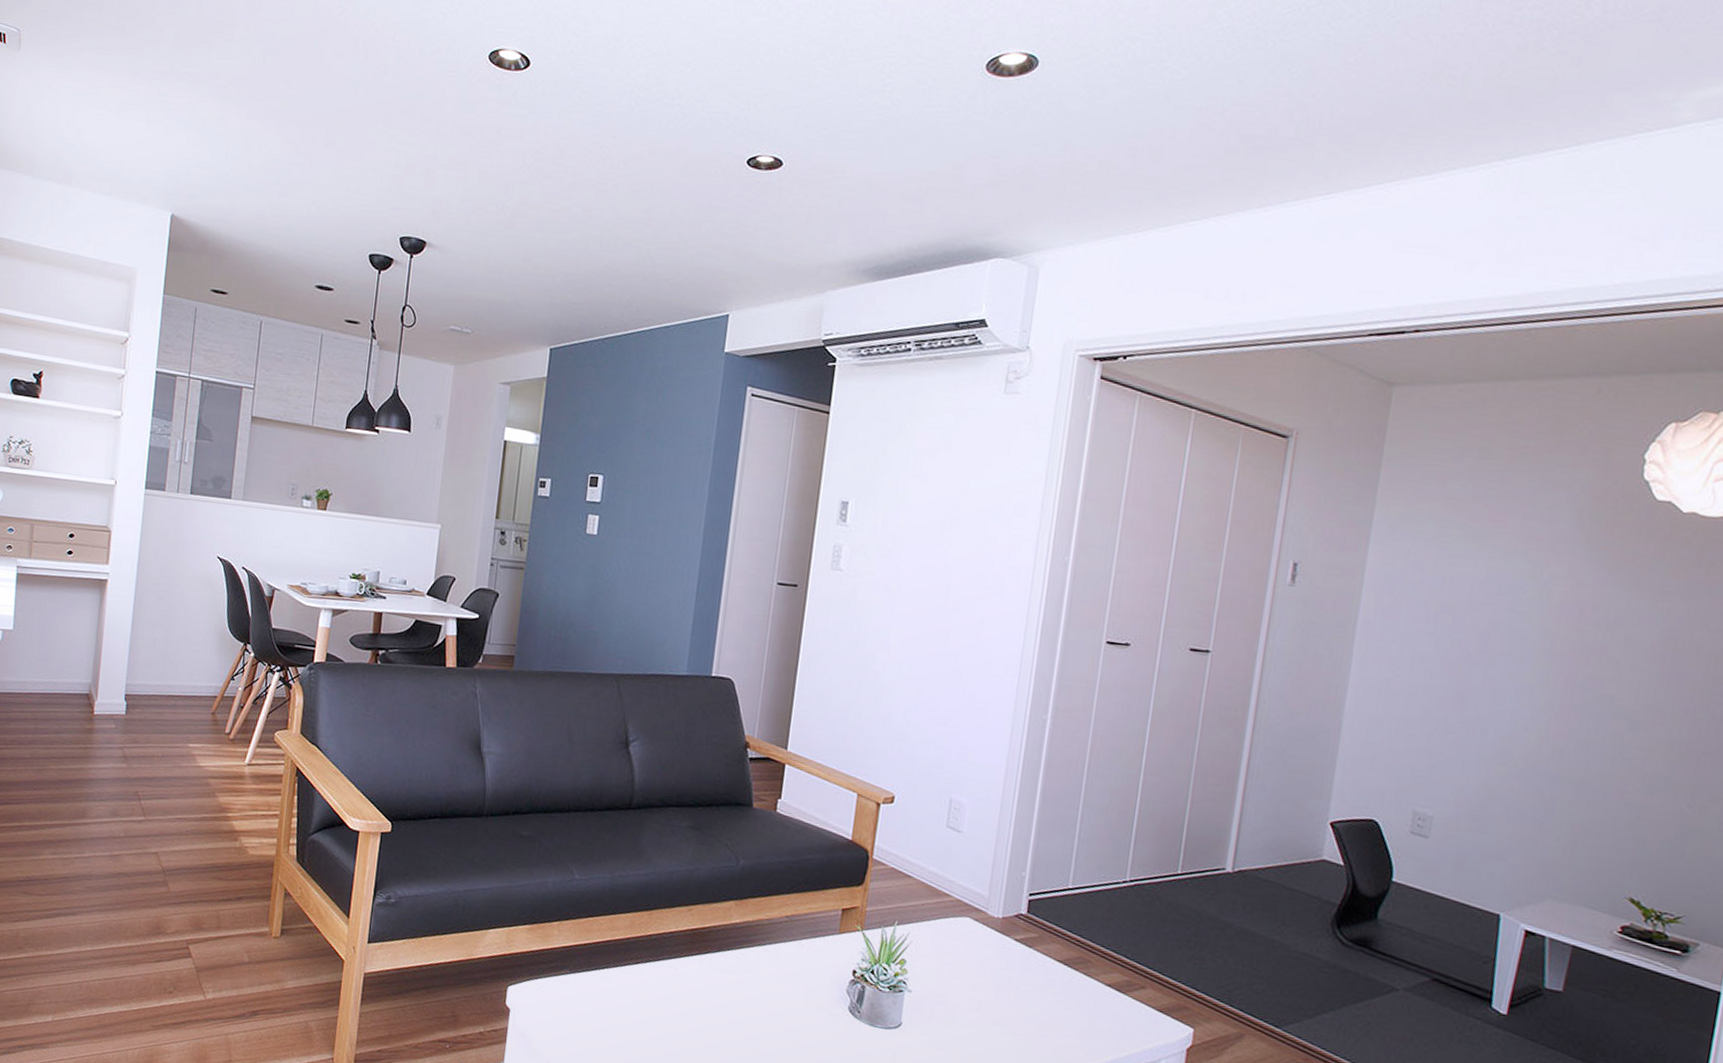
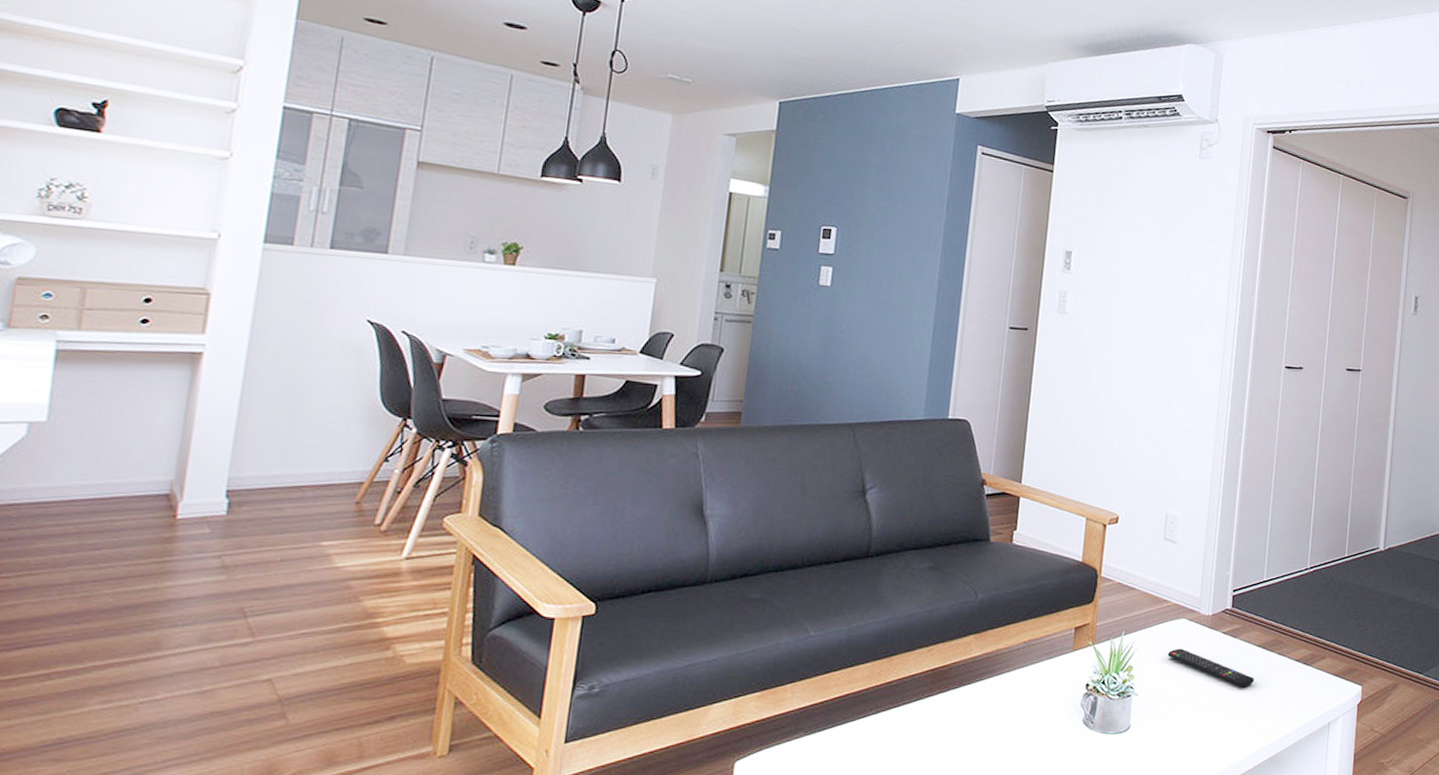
remote control: none [947,948,1053,1006] -> present [1167,648,1255,688]

